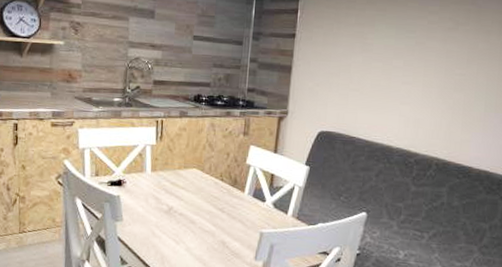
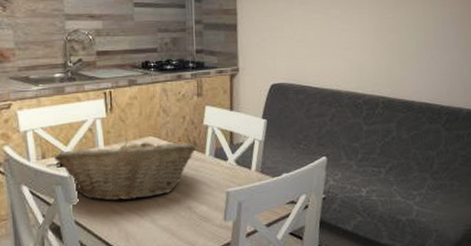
fruit basket: none [105,167,236,227] -> present [53,138,196,201]

